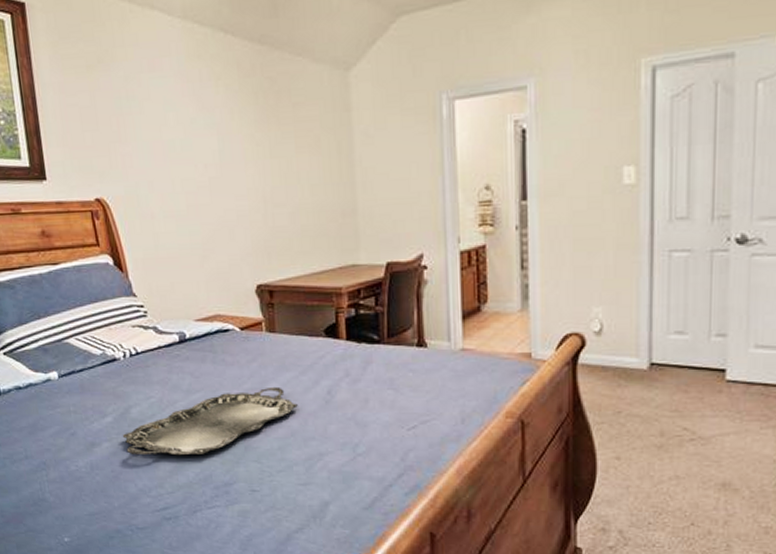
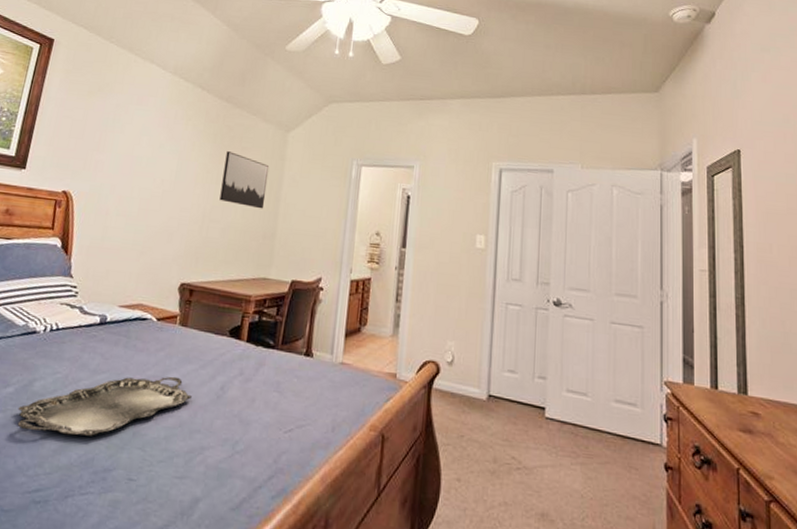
wall art: none [274,112,336,181] -> present [219,151,270,209]

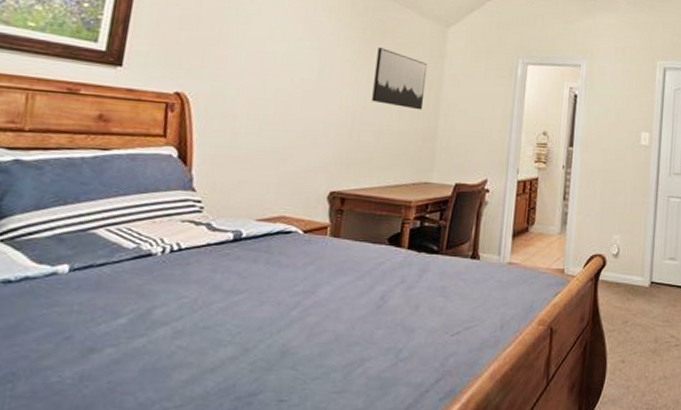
serving tray: present [17,376,192,436] -> none [134,290,348,363]

